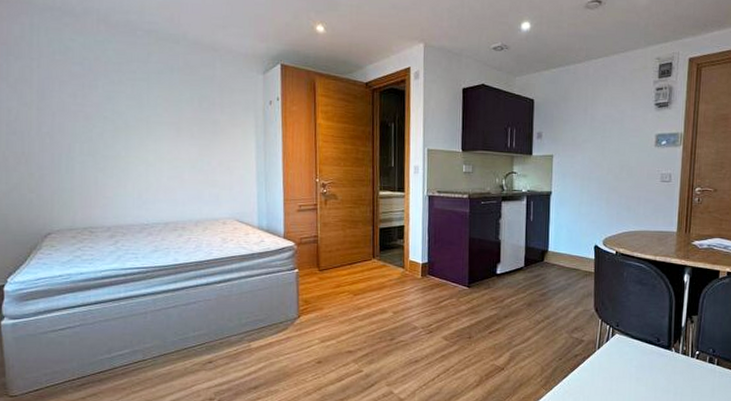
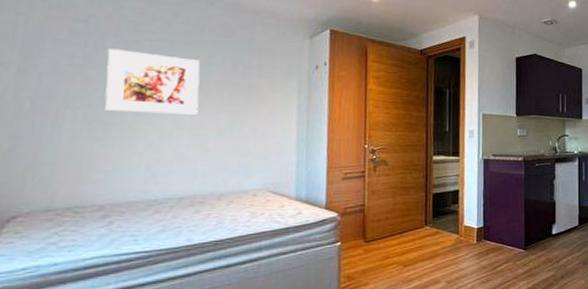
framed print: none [100,88,174,149] -> present [105,49,201,115]

